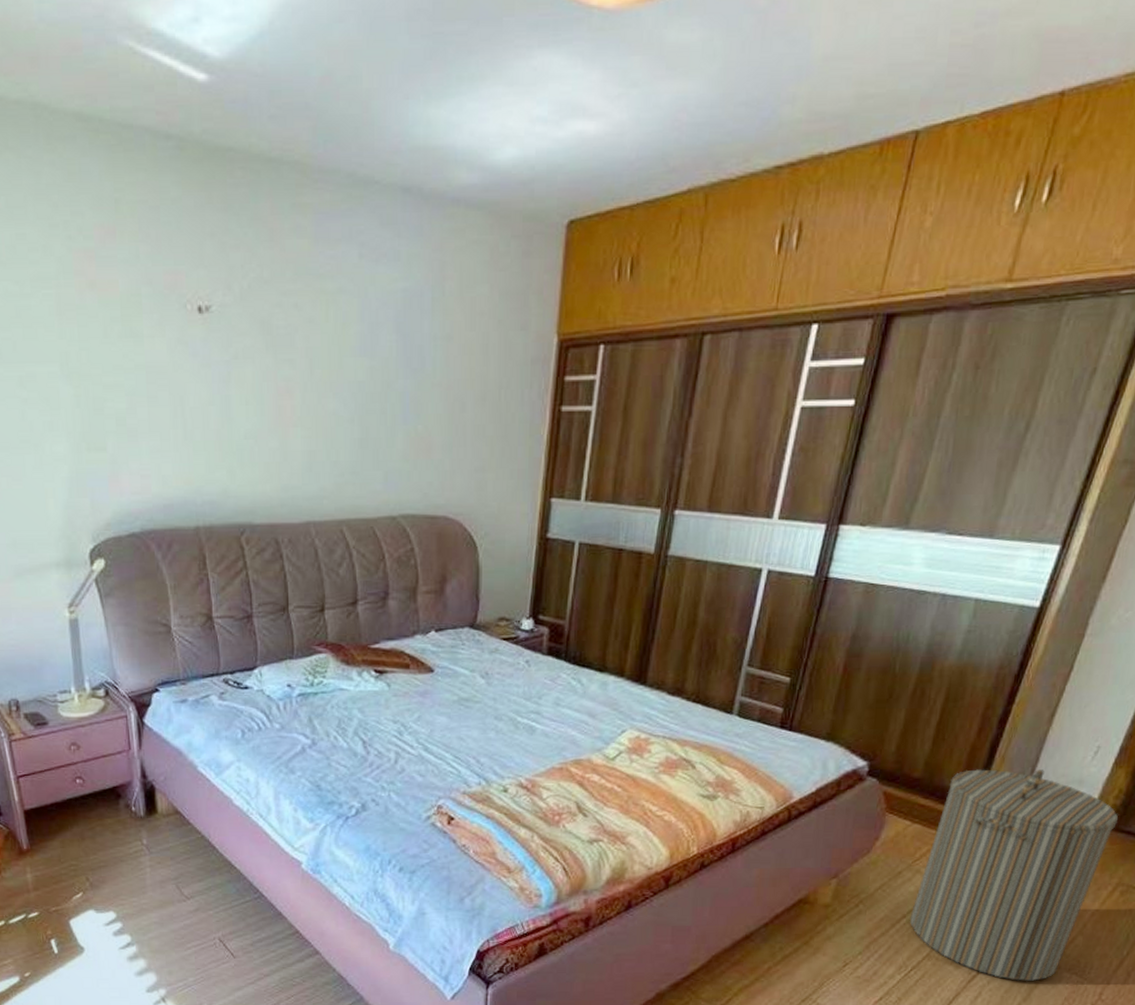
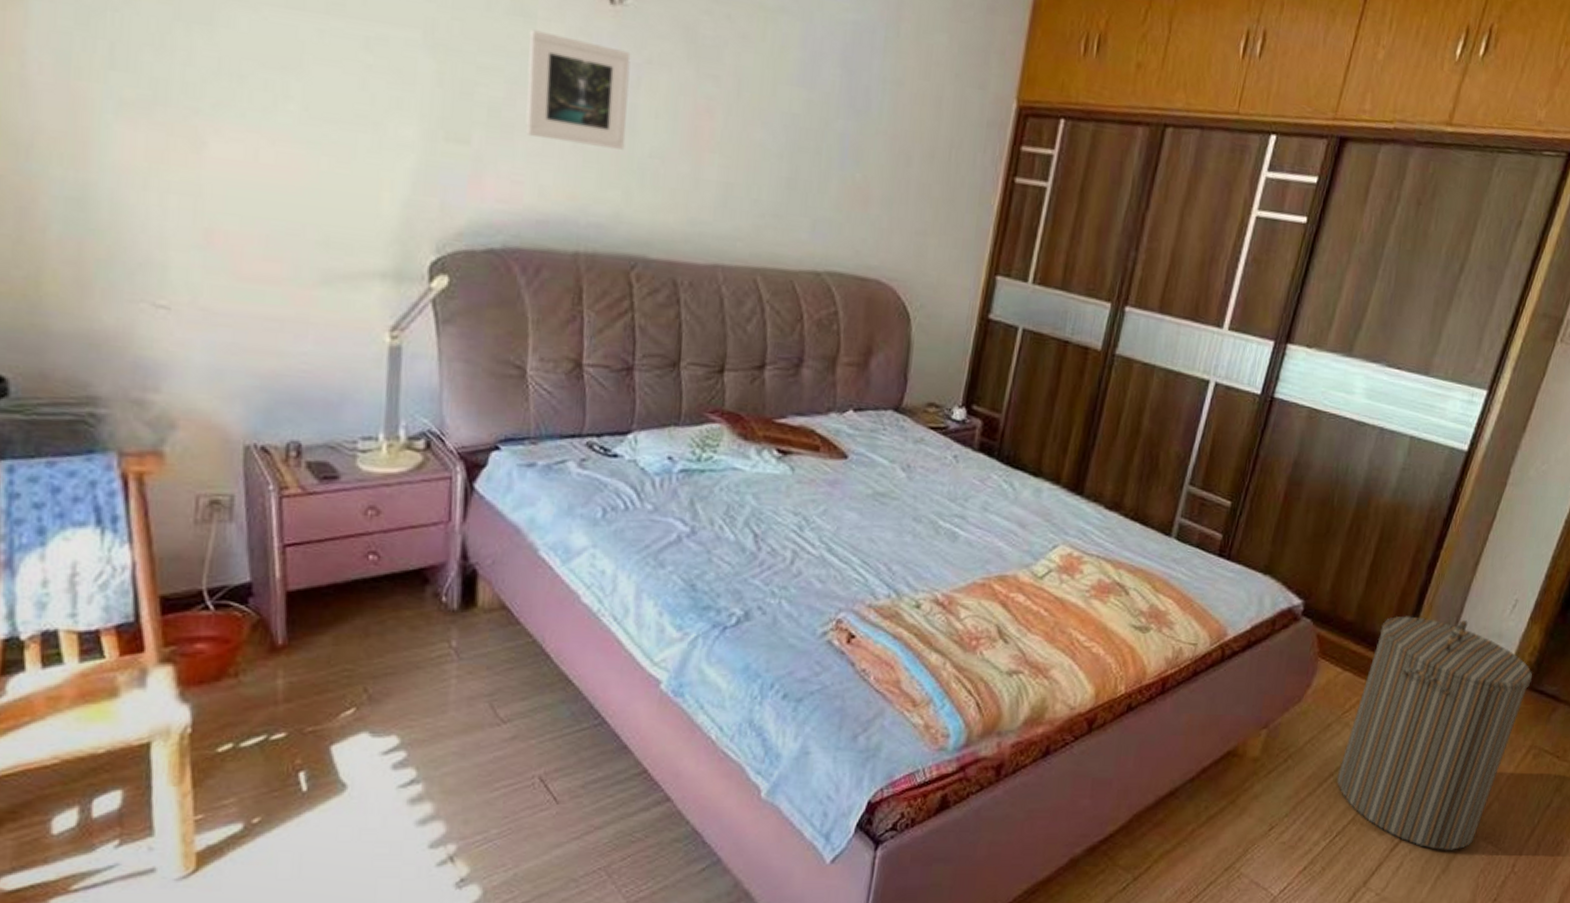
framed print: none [139,347,225,437] -> present [525,29,631,150]

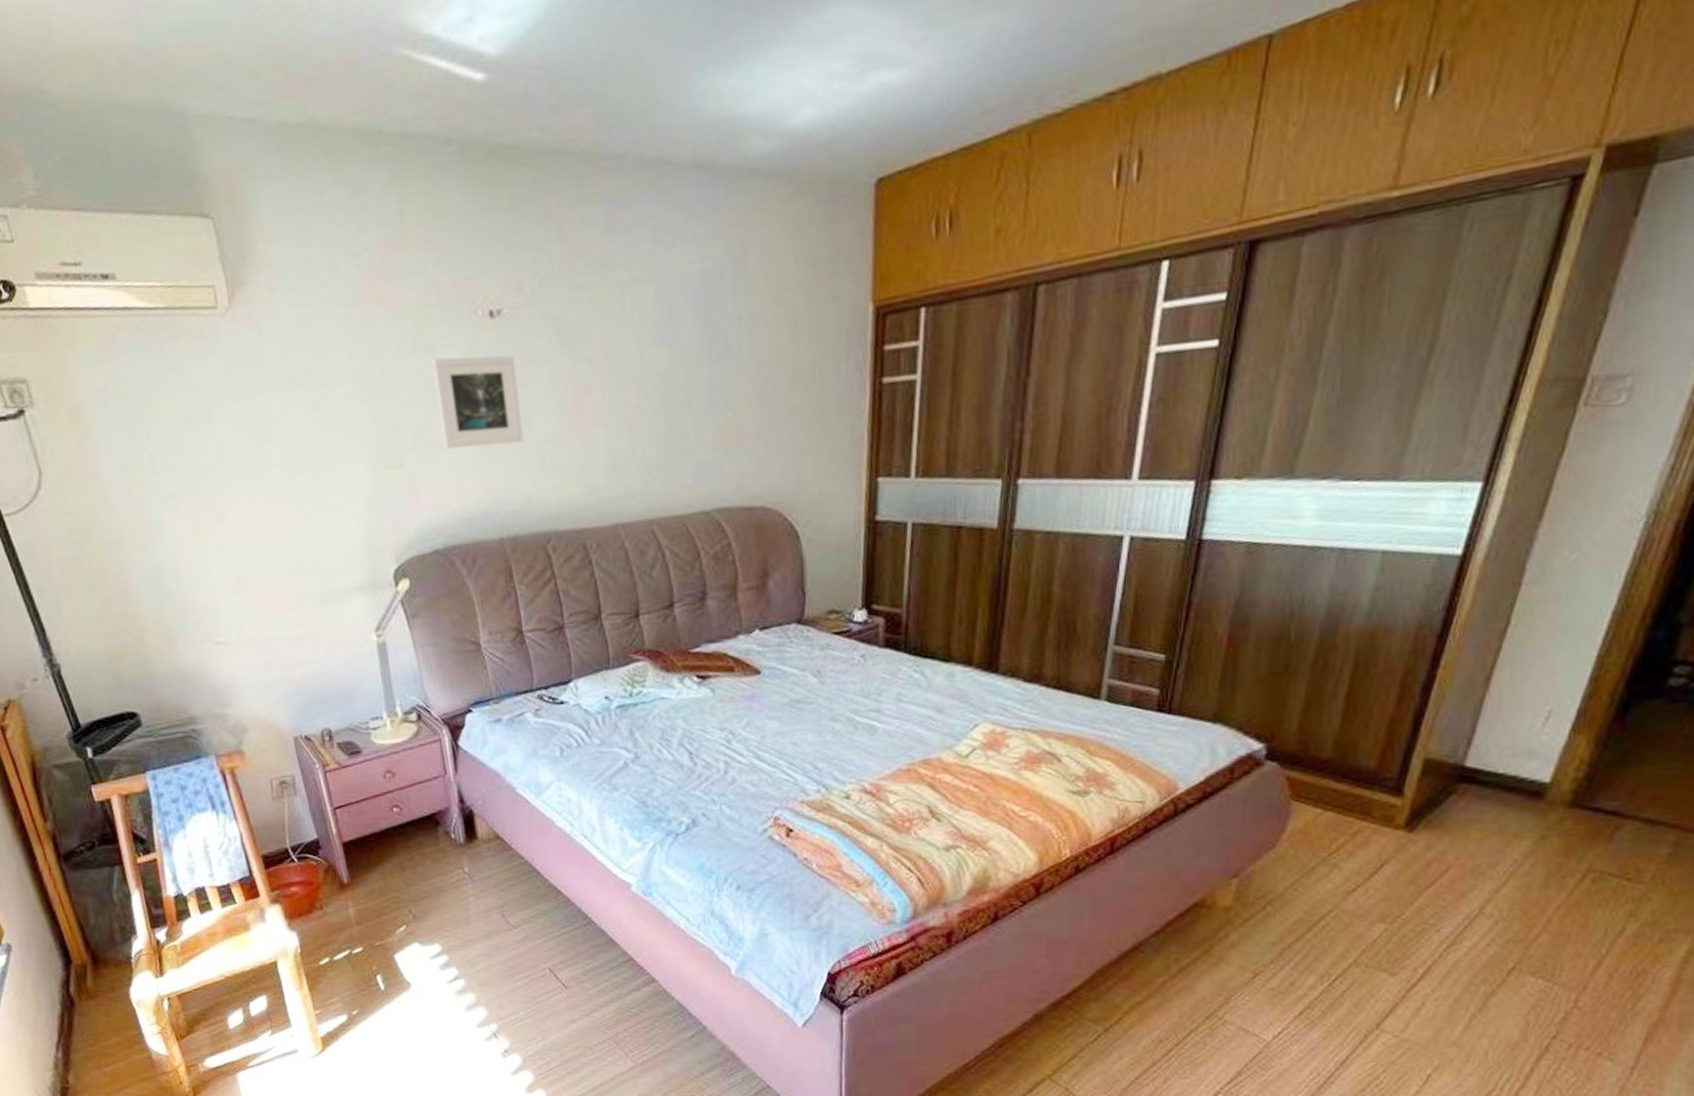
laundry hamper: present [1337,616,1533,850] -> none [1329,741,1583,988]

